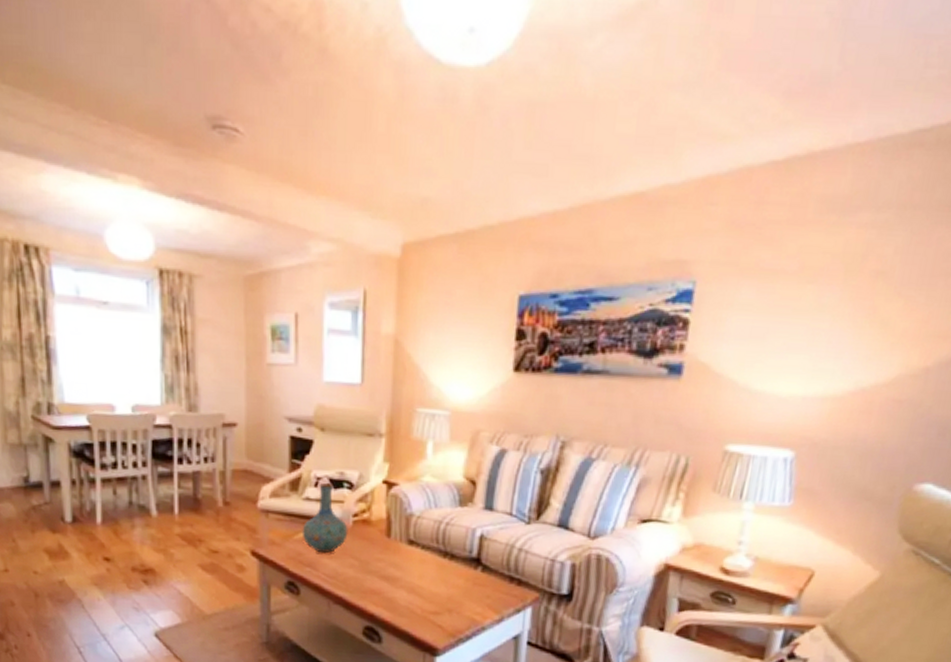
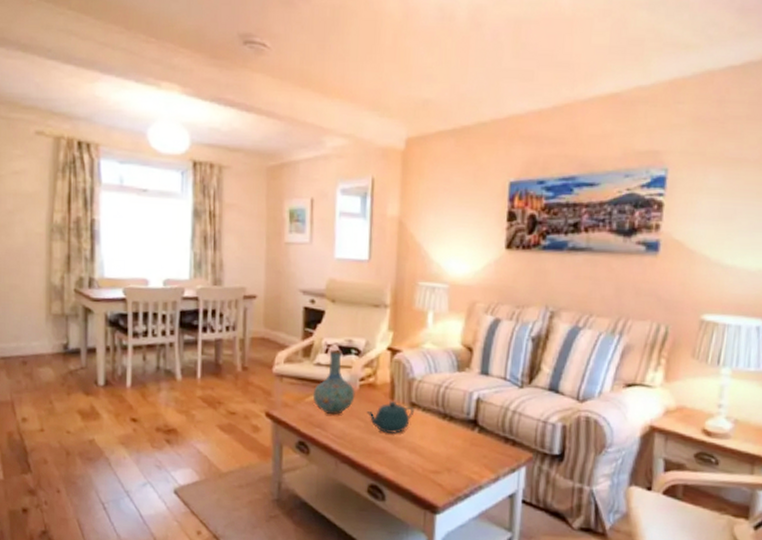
teapot: none [360,537,413,573] -> present [366,400,415,434]

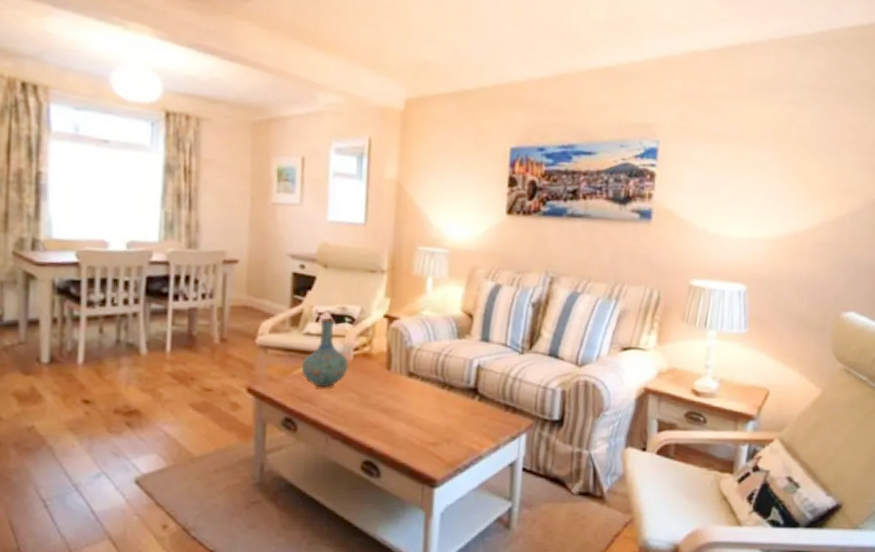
teapot: present [366,400,415,434] -> none [360,370,413,405]

